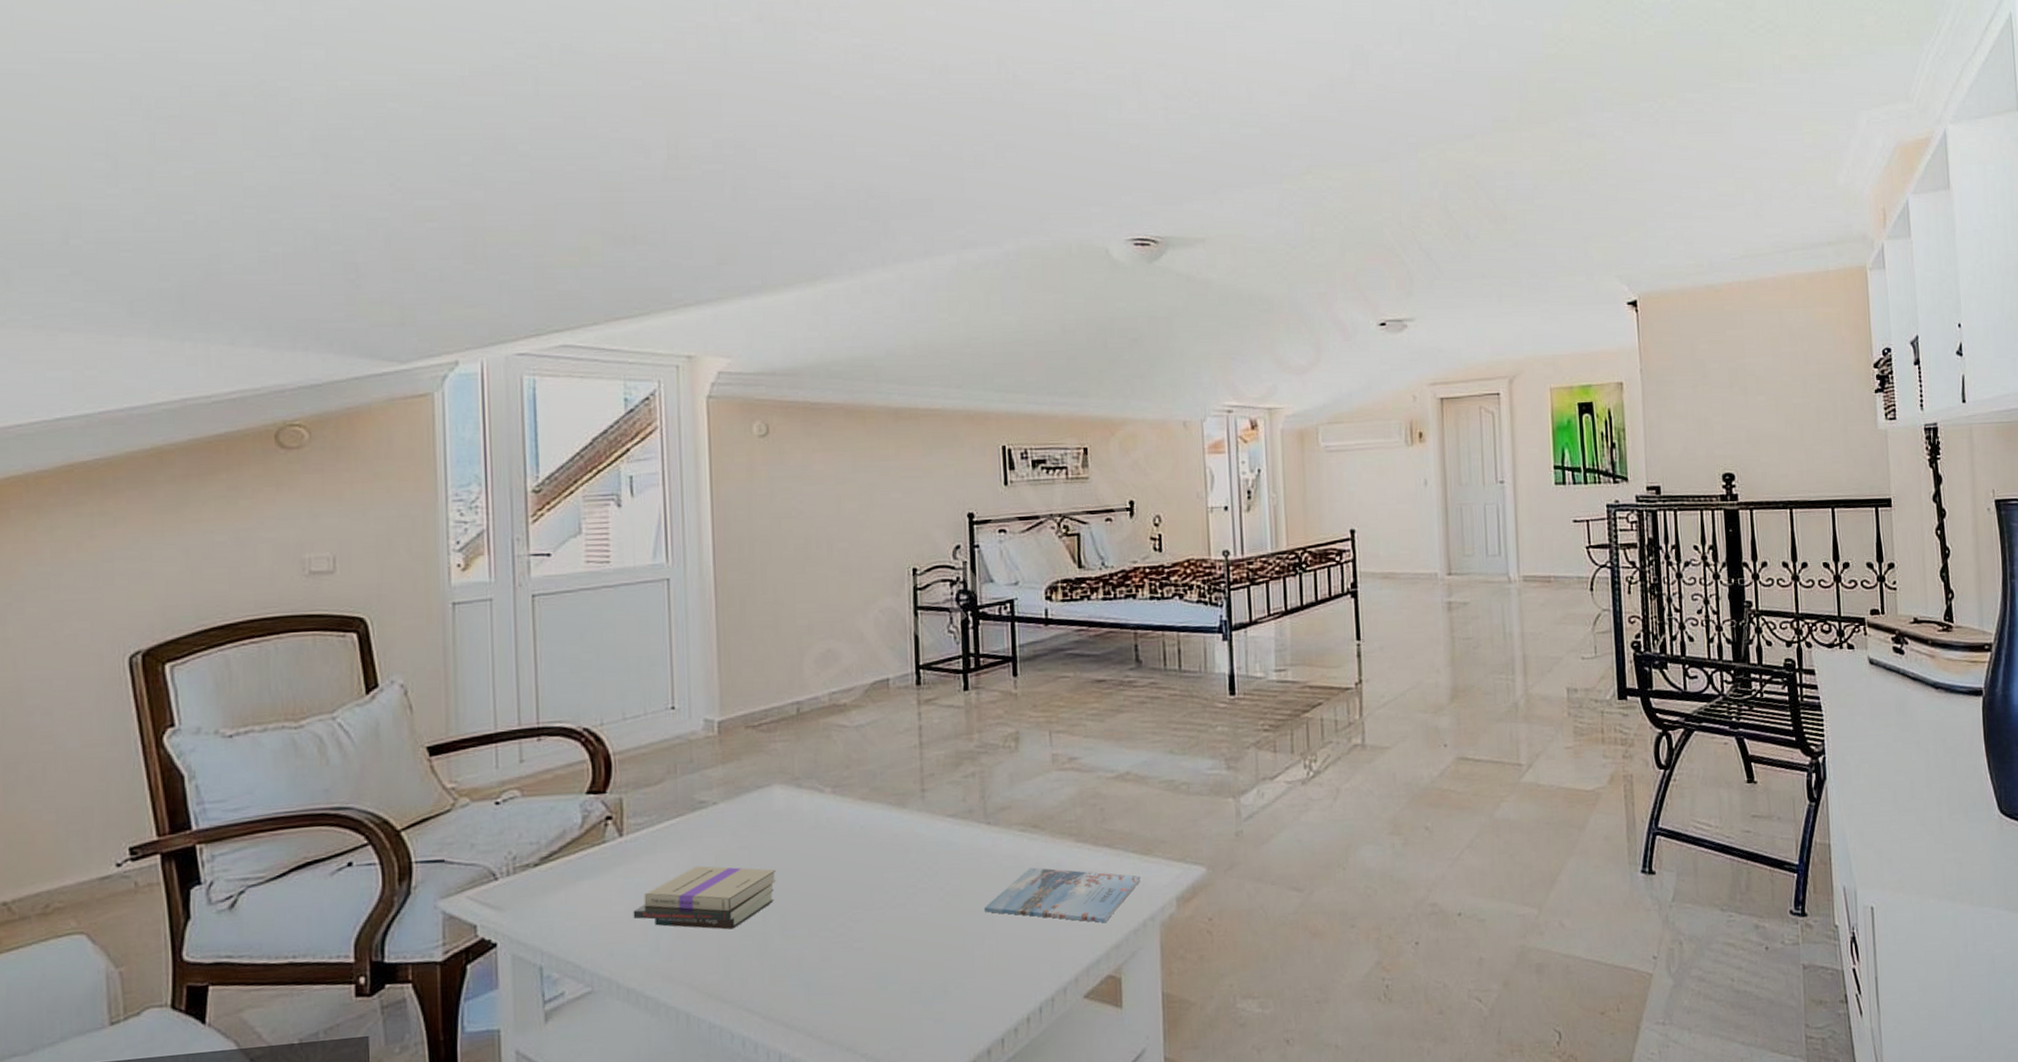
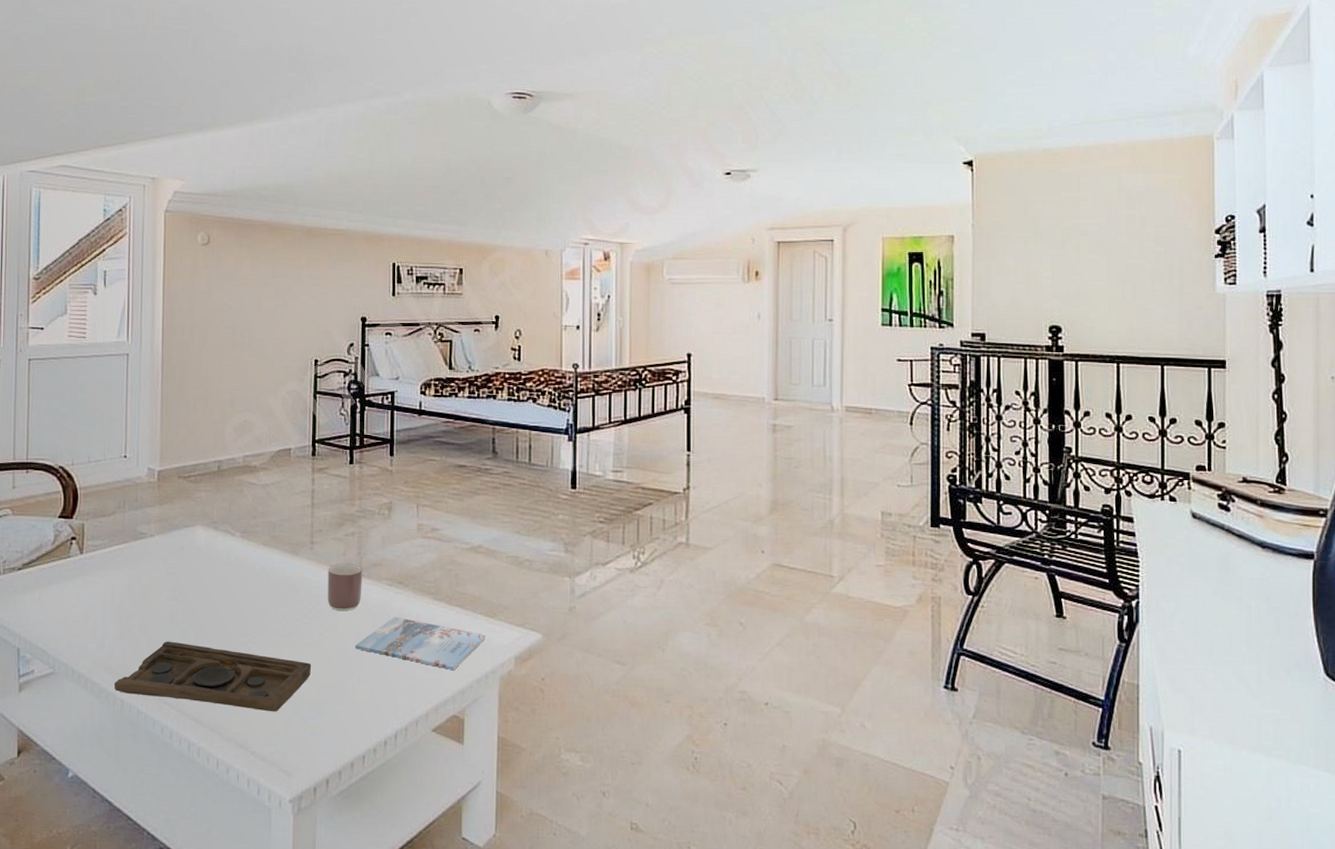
books: present [633,866,776,930] -> none [87,584,195,637]
decorative tray: none [676,932,932,1005] -> present [114,641,312,712]
mug: none [945,811,989,869] -> present [327,564,363,612]

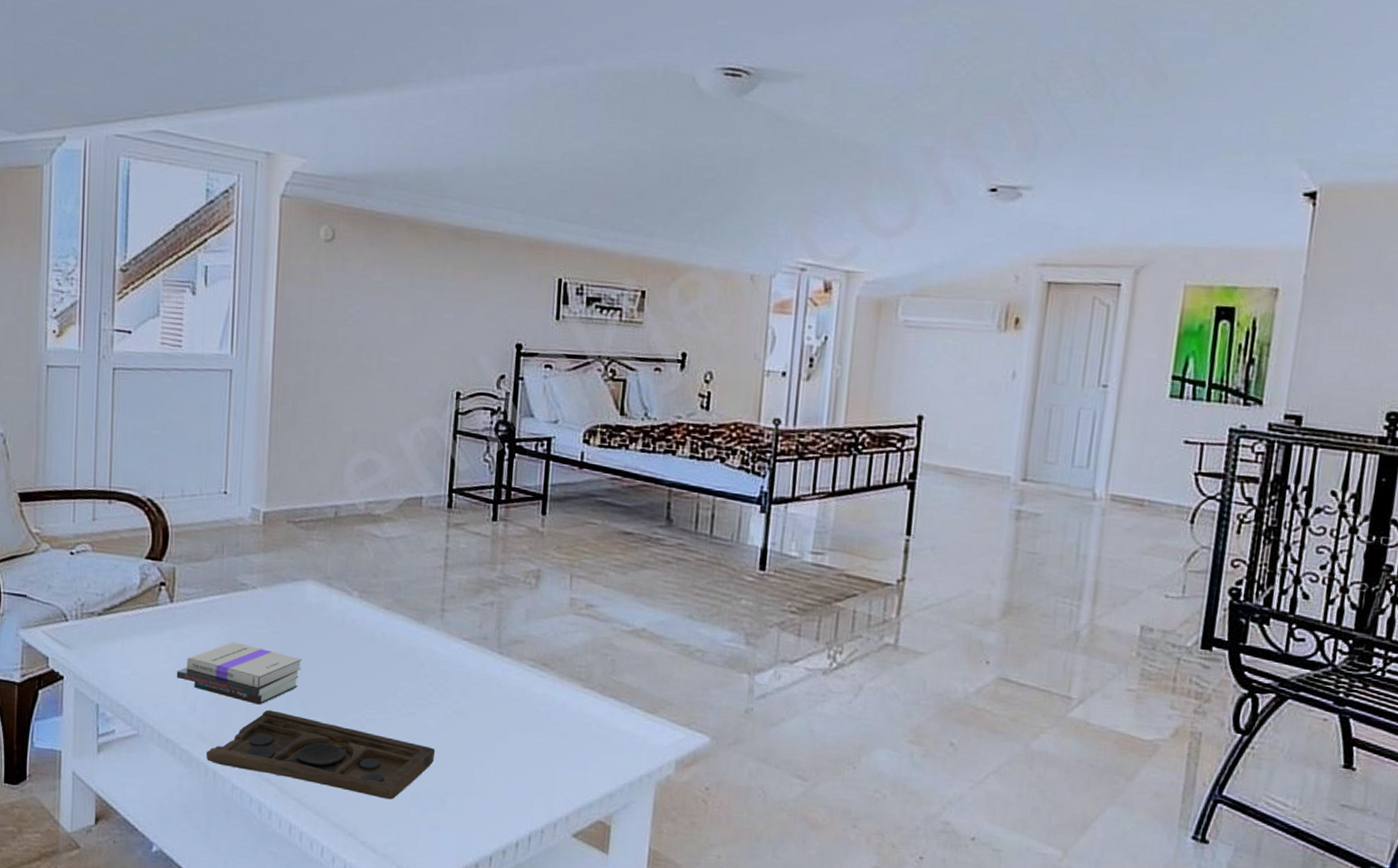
books: none [87,584,195,637] -> present [176,642,302,705]
mug: present [327,564,363,612] -> none [457,637,501,693]
magazine: present [355,617,485,671] -> none [487,703,643,771]

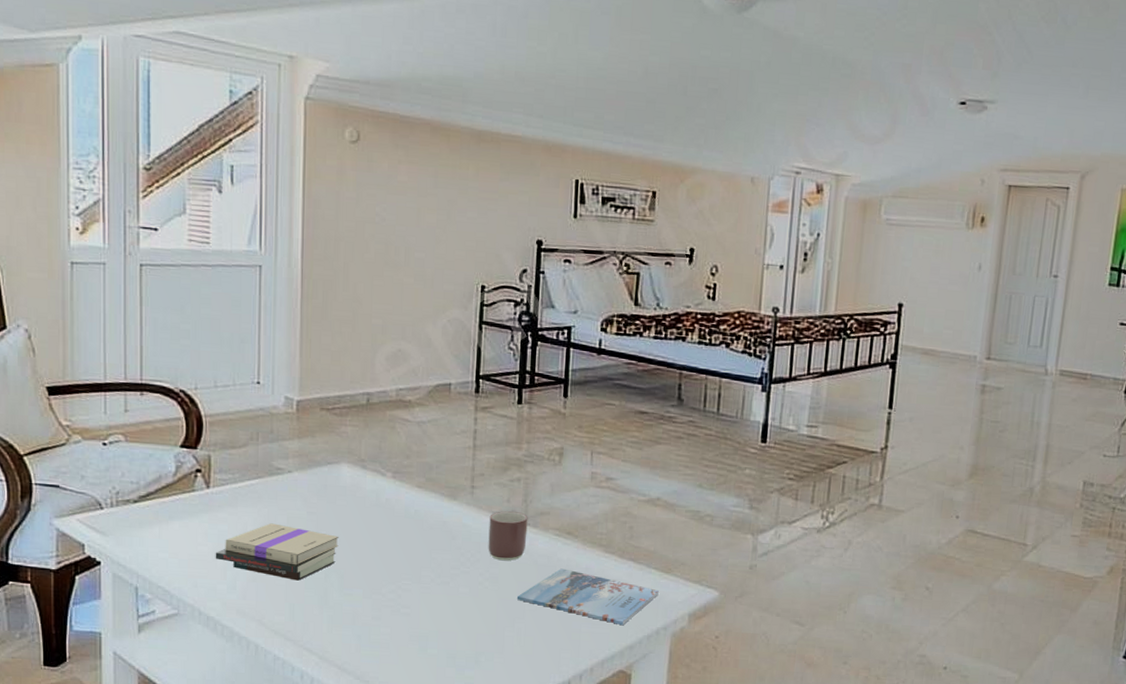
decorative tray: present [206,709,436,800] -> none [248,585,469,662]
mug: none [457,637,501,693] -> present [488,511,528,561]
magazine: none [487,703,643,771] -> present [516,568,659,626]

